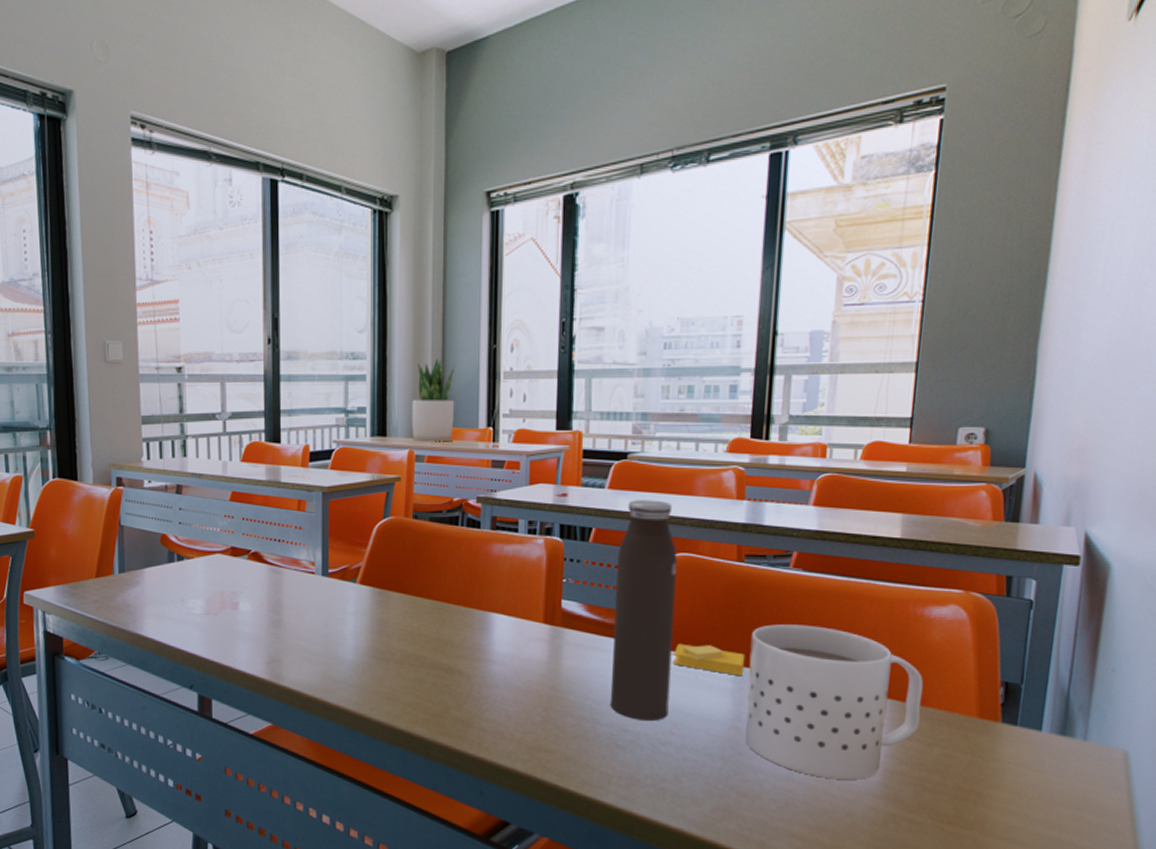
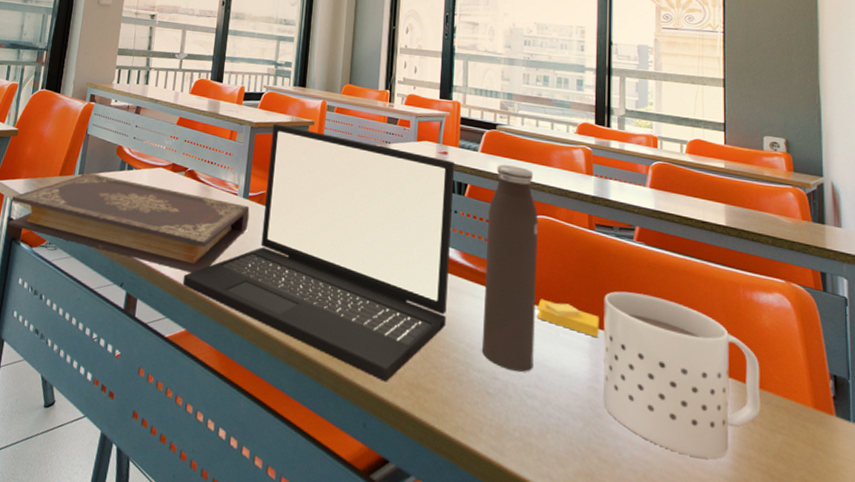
book: none [43,569,331,664] -> present [8,172,250,273]
laptop: none [262,485,577,749] -> present [182,123,455,382]
planter: present [412,358,457,443] -> none [325,31,364,98]

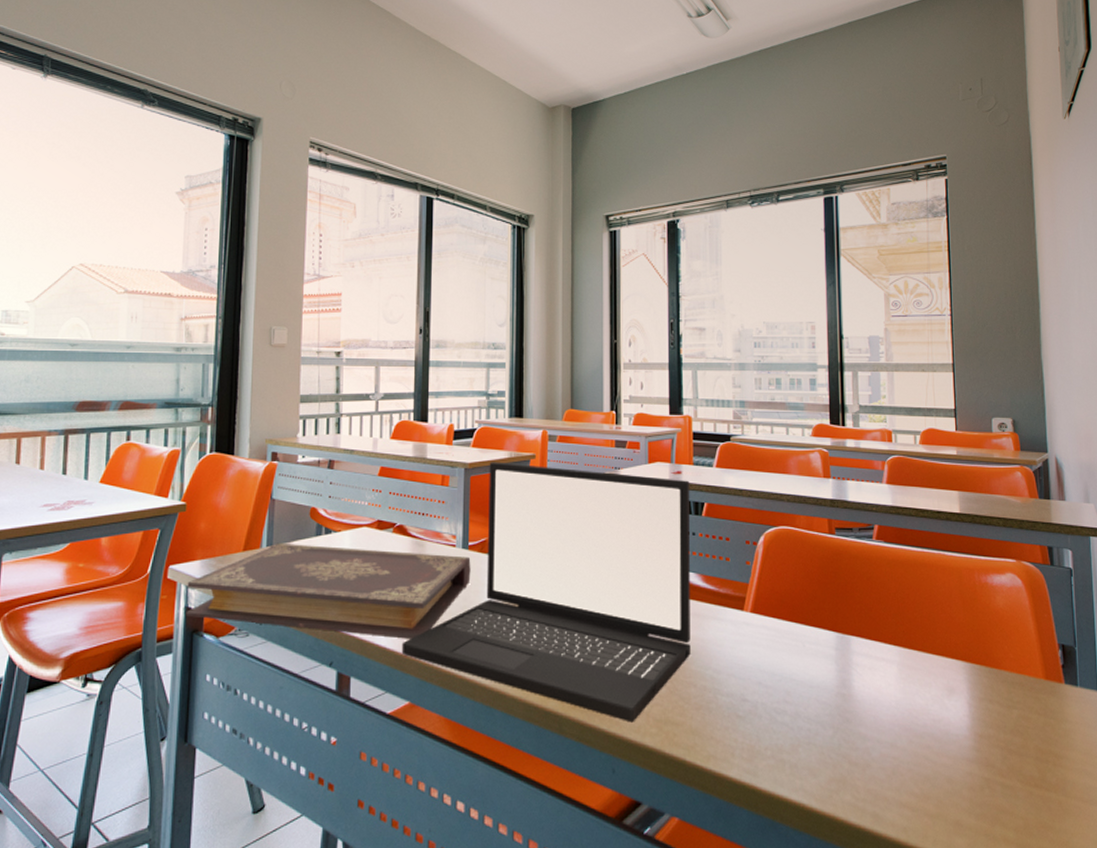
water bottle: present [481,164,538,372] -> none [728,478,781,689]
sticky notes: present [536,299,600,338] -> none [781,612,844,644]
mug: present [602,291,761,459] -> none [847,592,998,745]

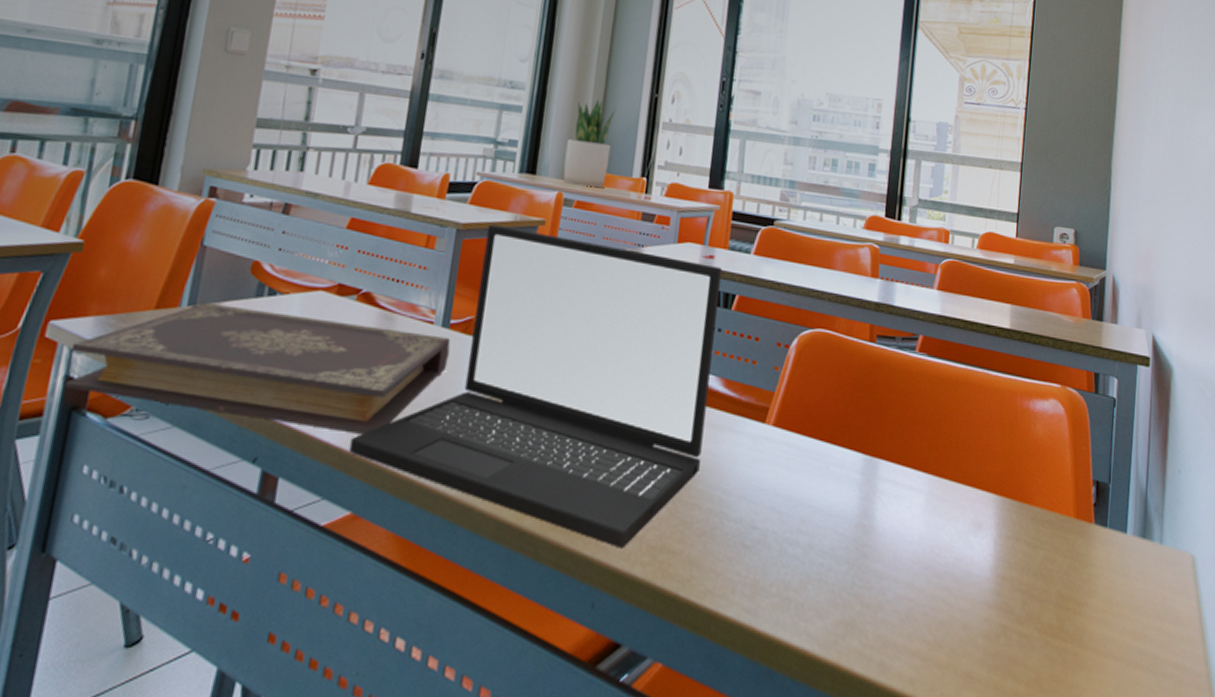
planter: none [545,350,584,424] -> present [562,99,618,189]

